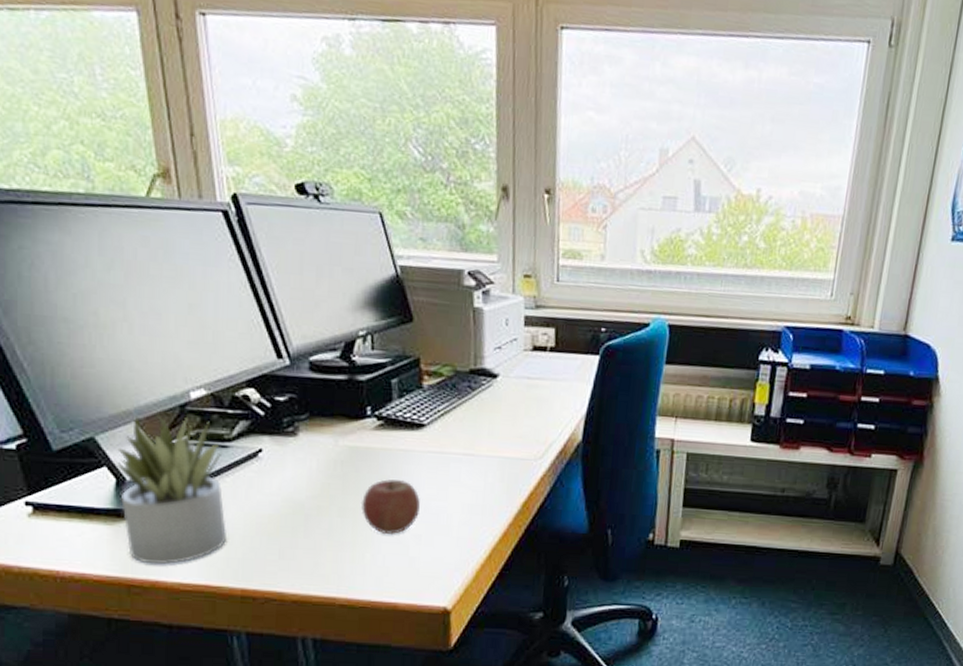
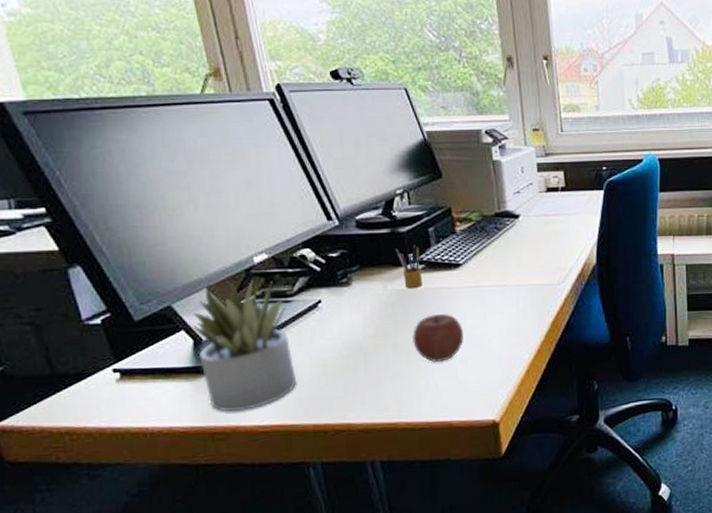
pencil box: none [351,396,379,448] -> present [395,244,423,289]

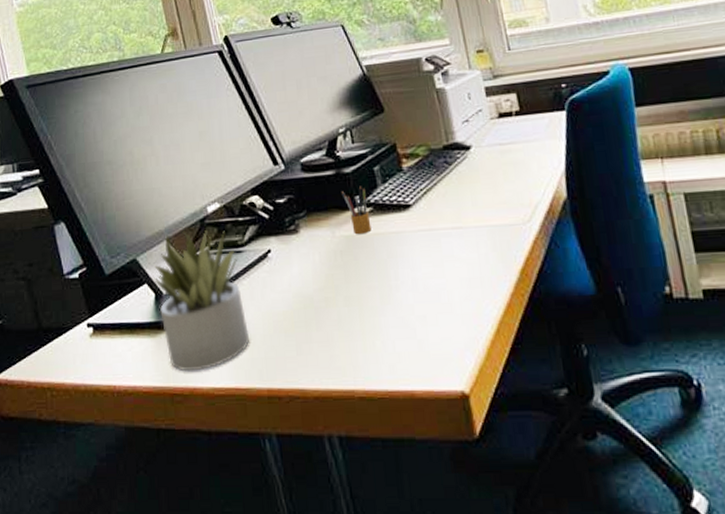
apple: present [411,314,463,363] -> none [363,262,420,320]

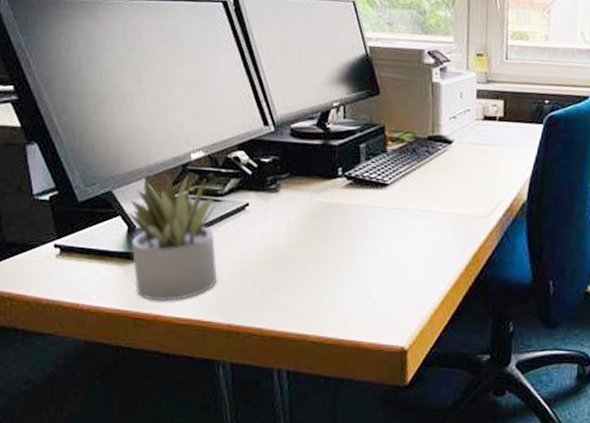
pencil box: present [341,185,372,235] -> none [325,159,349,203]

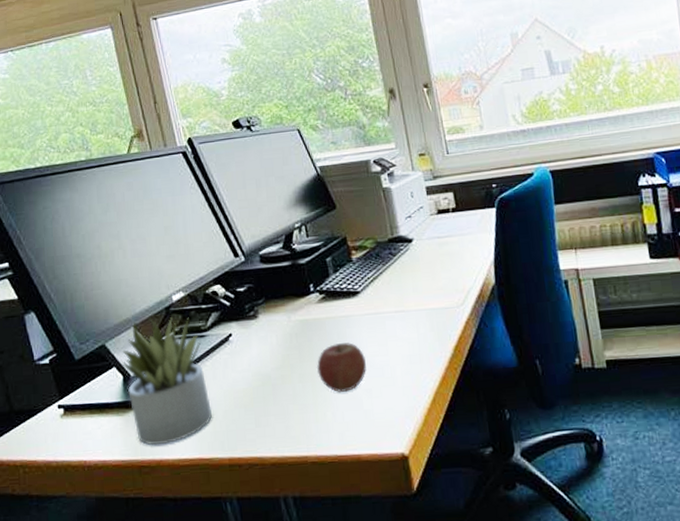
apple: none [331,231,383,281] -> present [316,342,366,393]

